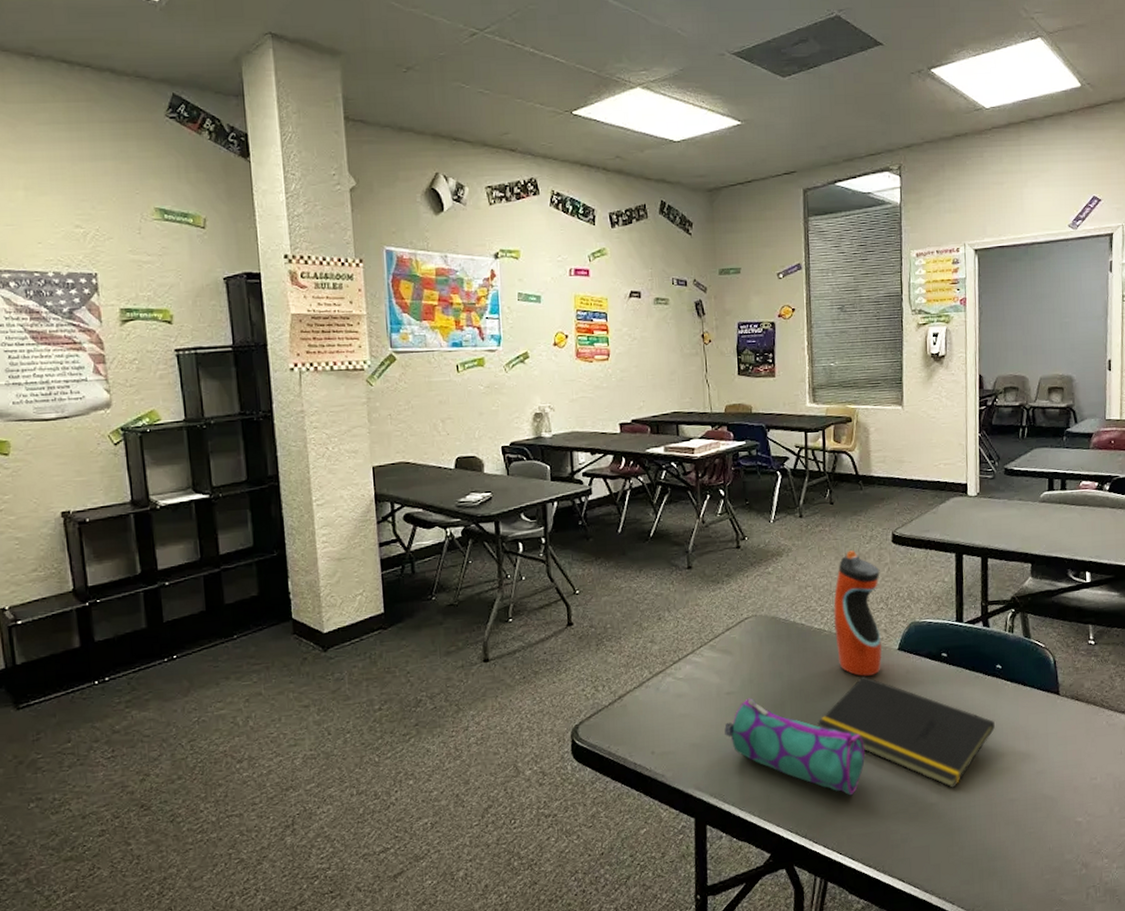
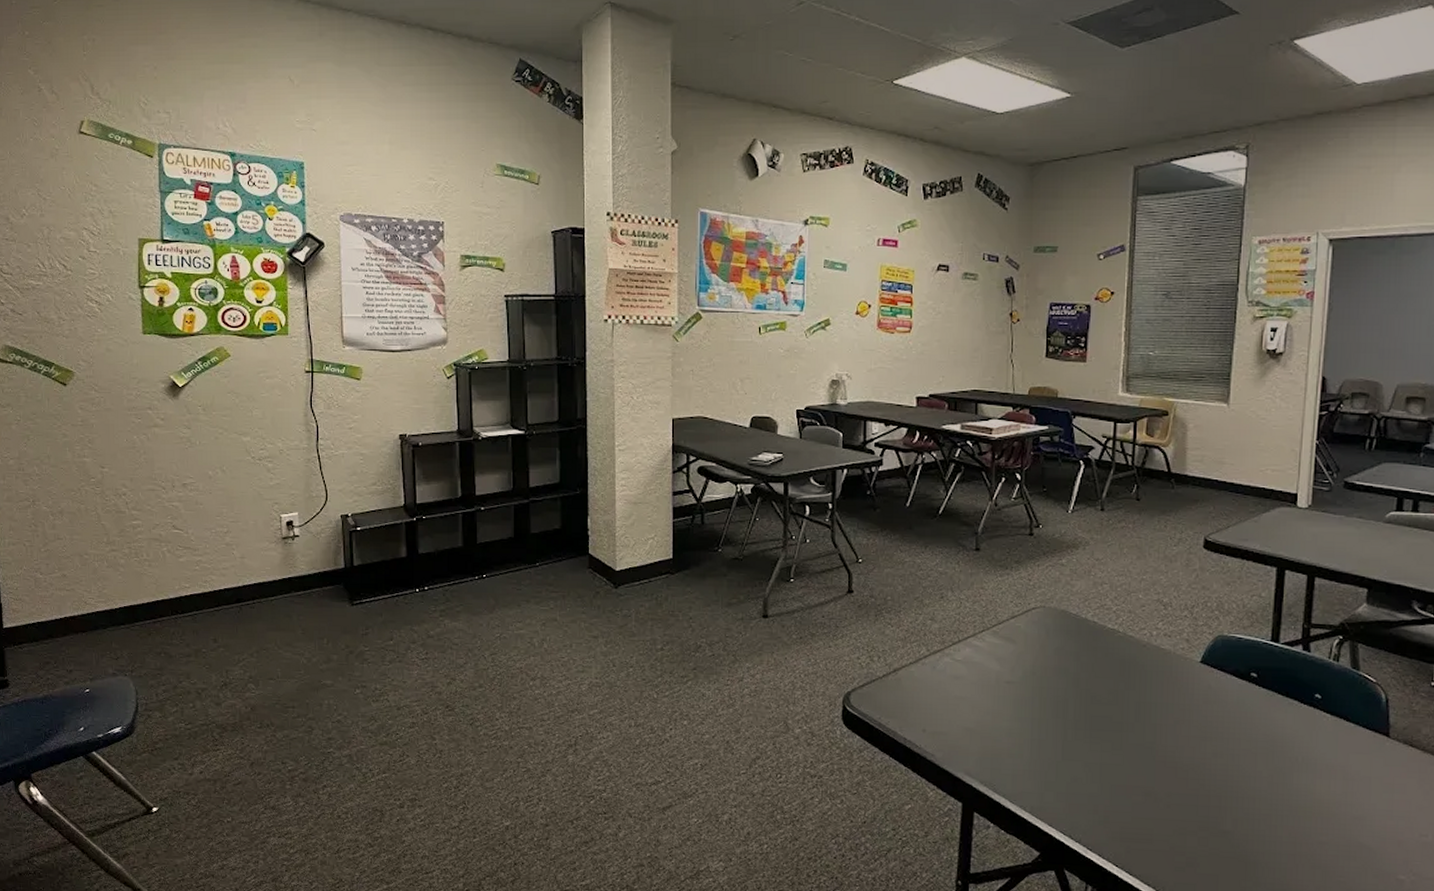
pencil case: present [724,698,865,796] -> none [1001,690,1153,808]
notepad: present [817,676,995,788] -> none [1102,685,1307,818]
water bottle: present [833,550,882,676] -> none [1130,551,1187,686]

